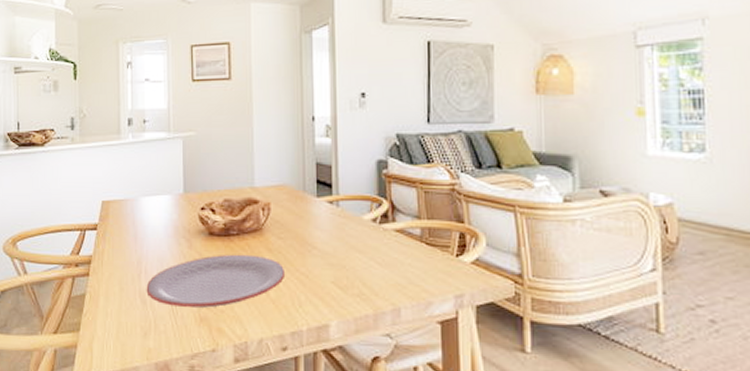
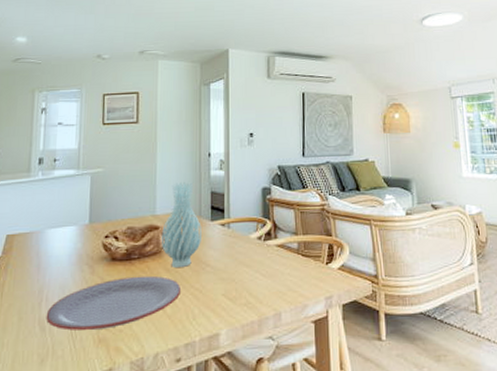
vase: none [261,150,306,248] -> present [161,182,201,267]

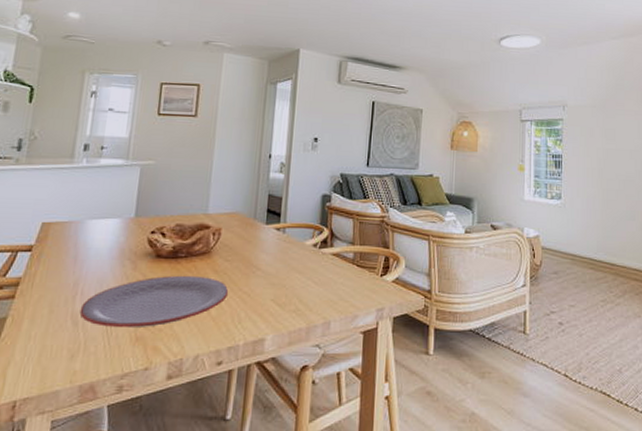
vase: present [161,182,201,267] -> none [211,182,255,269]

